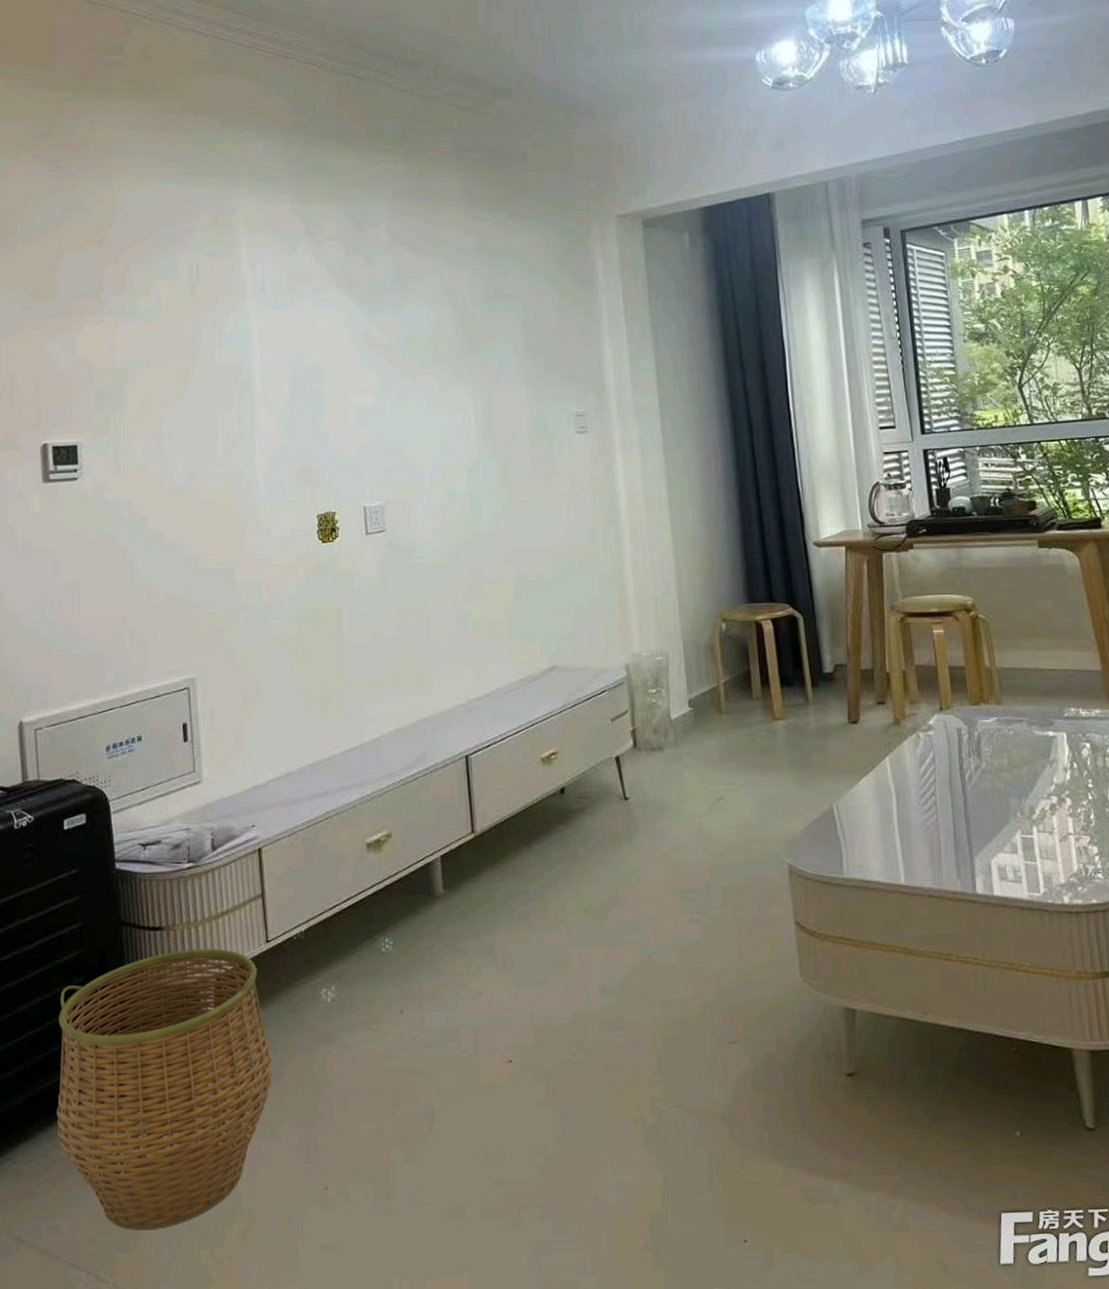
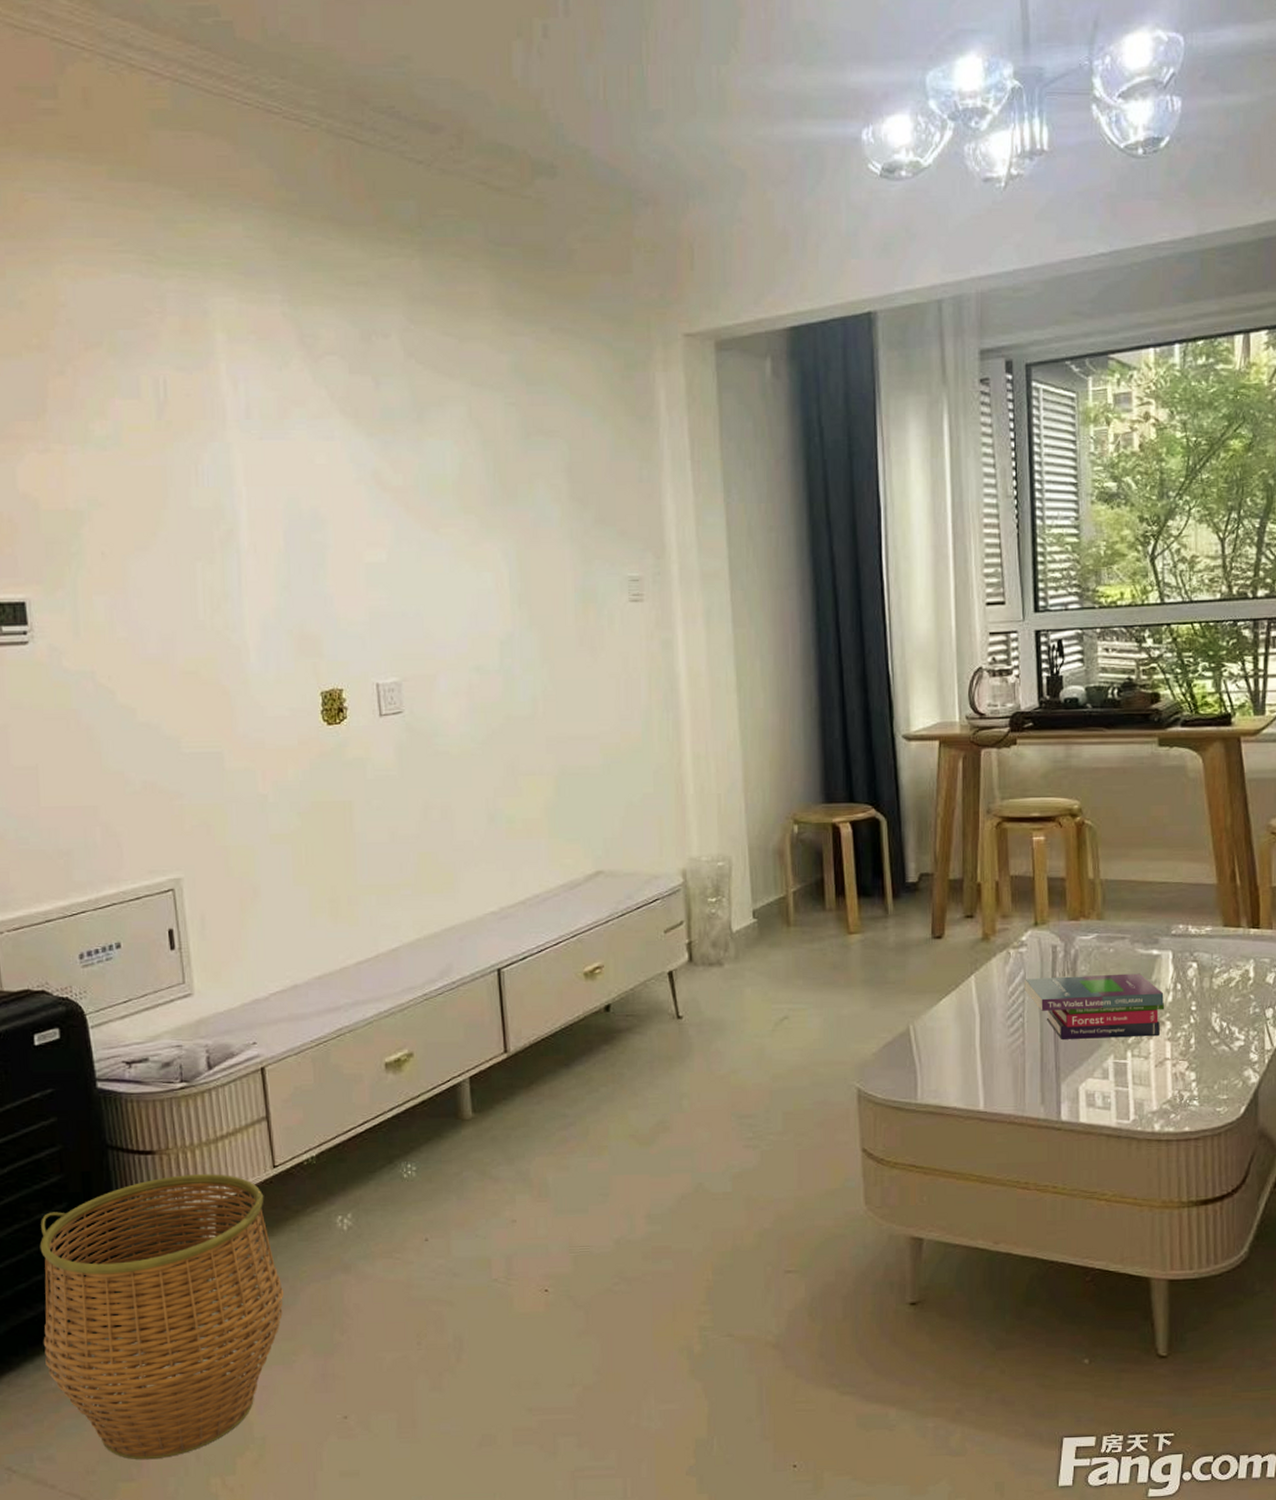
books: none [934,753,1064,816] -> present [1025,973,1165,1039]

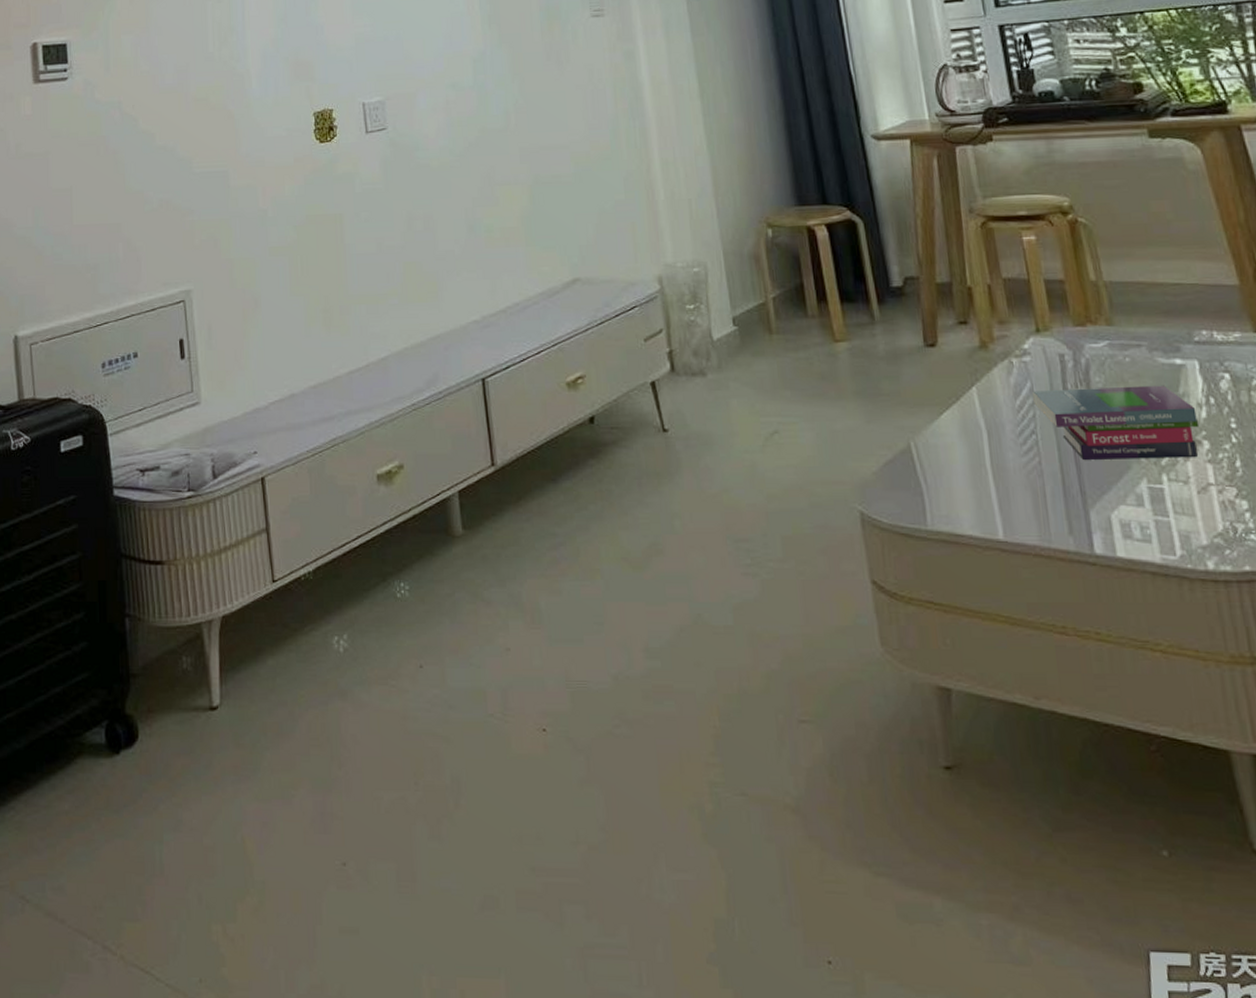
basket: present [39,1174,284,1460] -> none [58,587,284,898]

